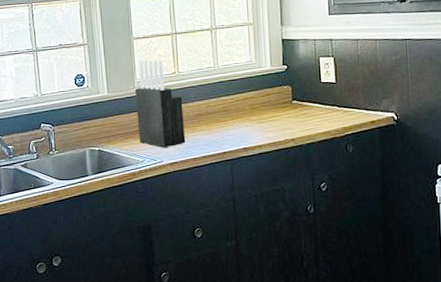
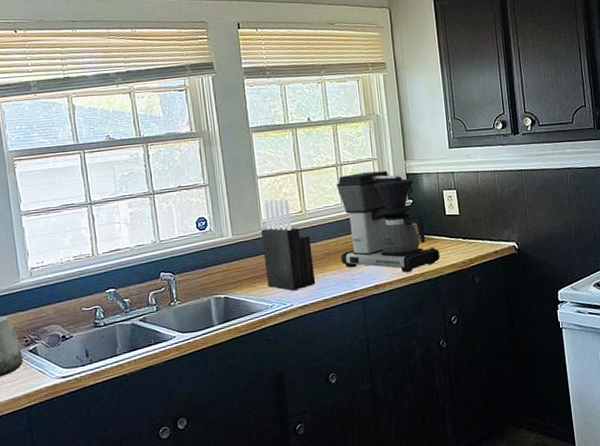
coffee maker: none [211,36,312,137] -> present [337,171,440,272]

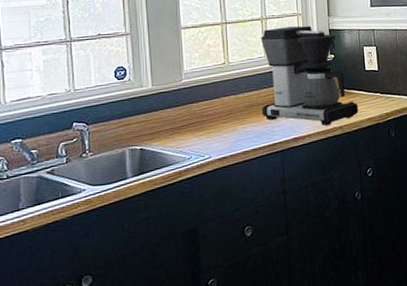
knife block: present [261,199,316,291] -> none [183,50,236,143]

